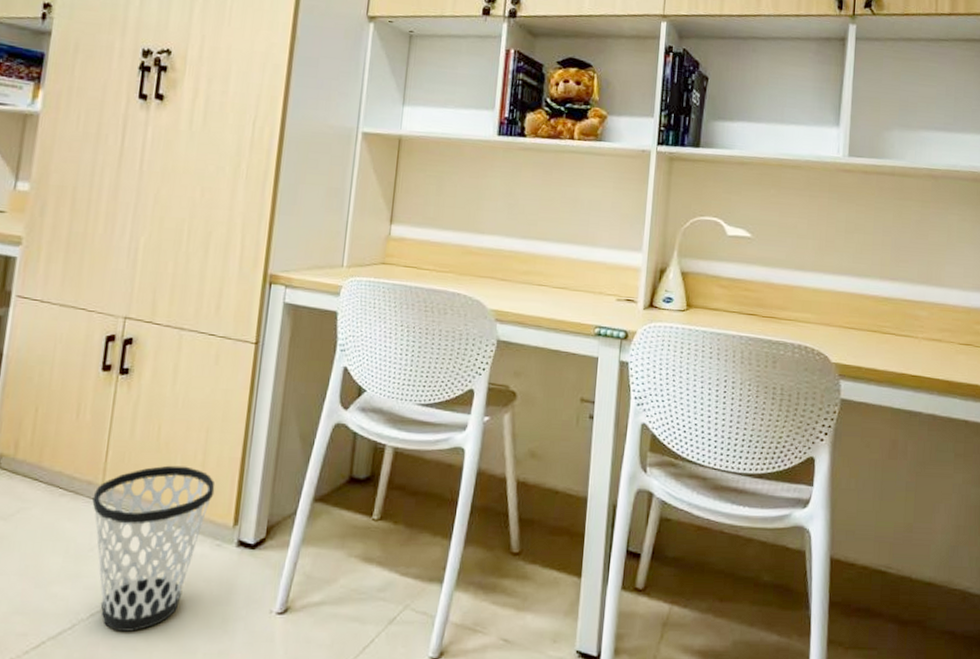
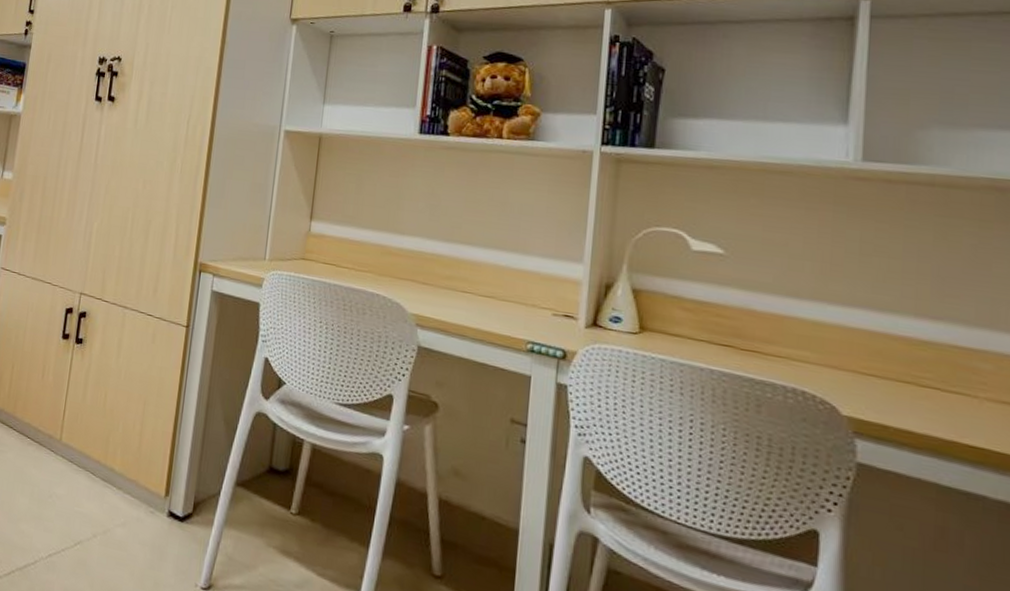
wastebasket: present [92,465,215,632] -> none [52,430,150,578]

